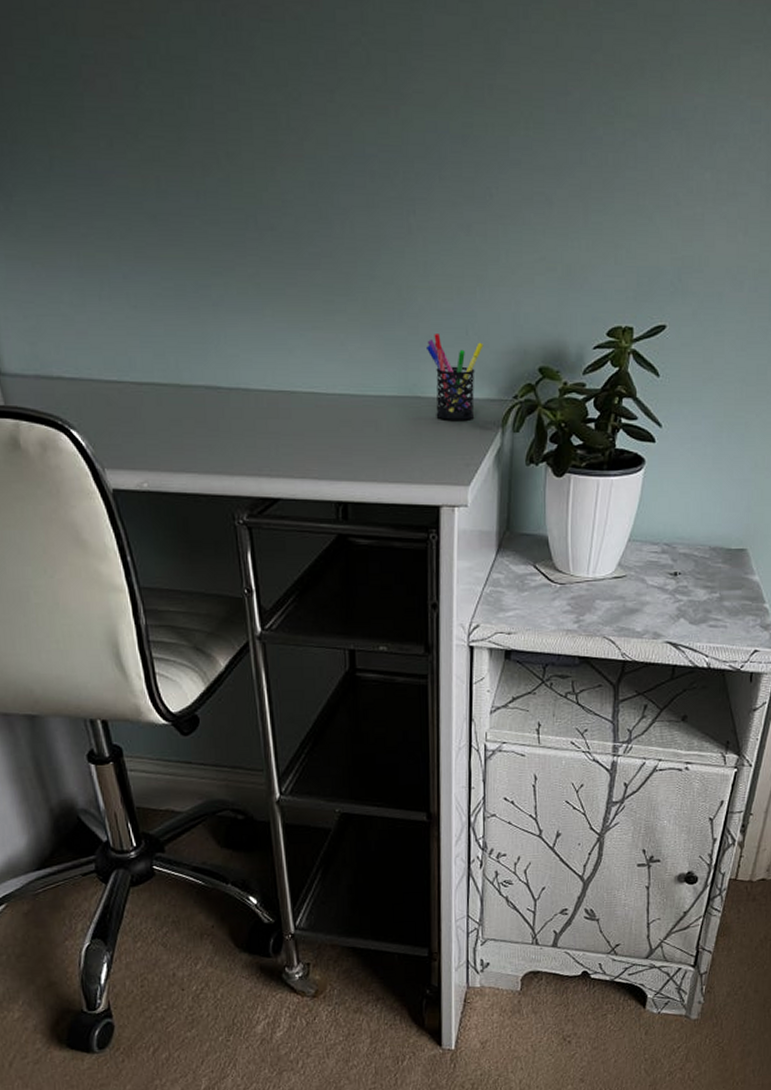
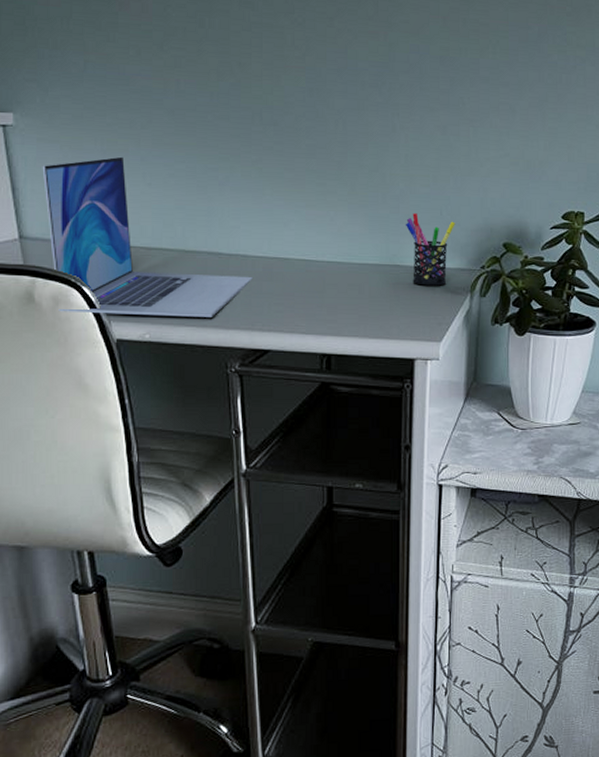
laptop: none [14,274,257,462] -> present [42,156,253,317]

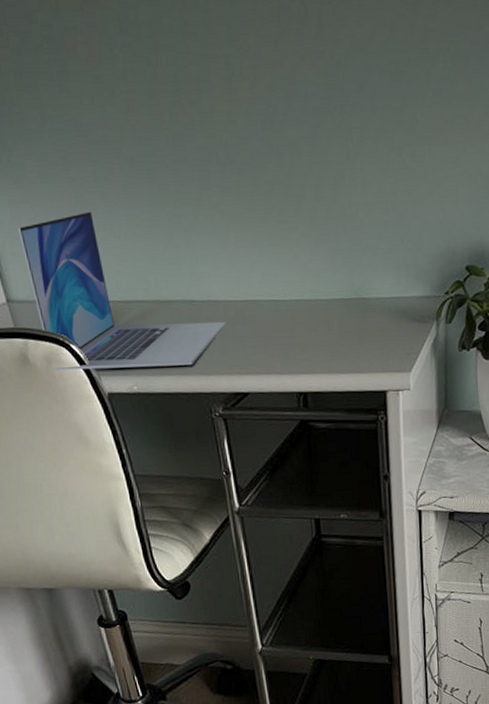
pen holder: present [405,213,455,286] -> none [367,243,417,317]

